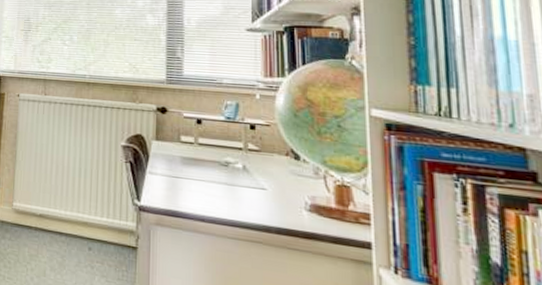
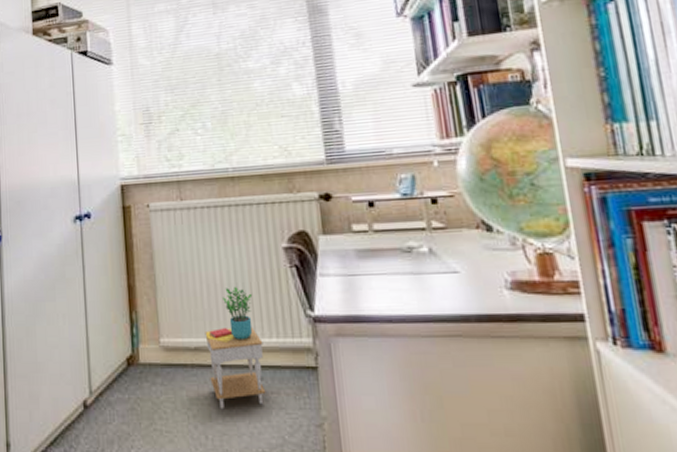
side table: none [48,170,95,270] -> present [205,287,266,410]

